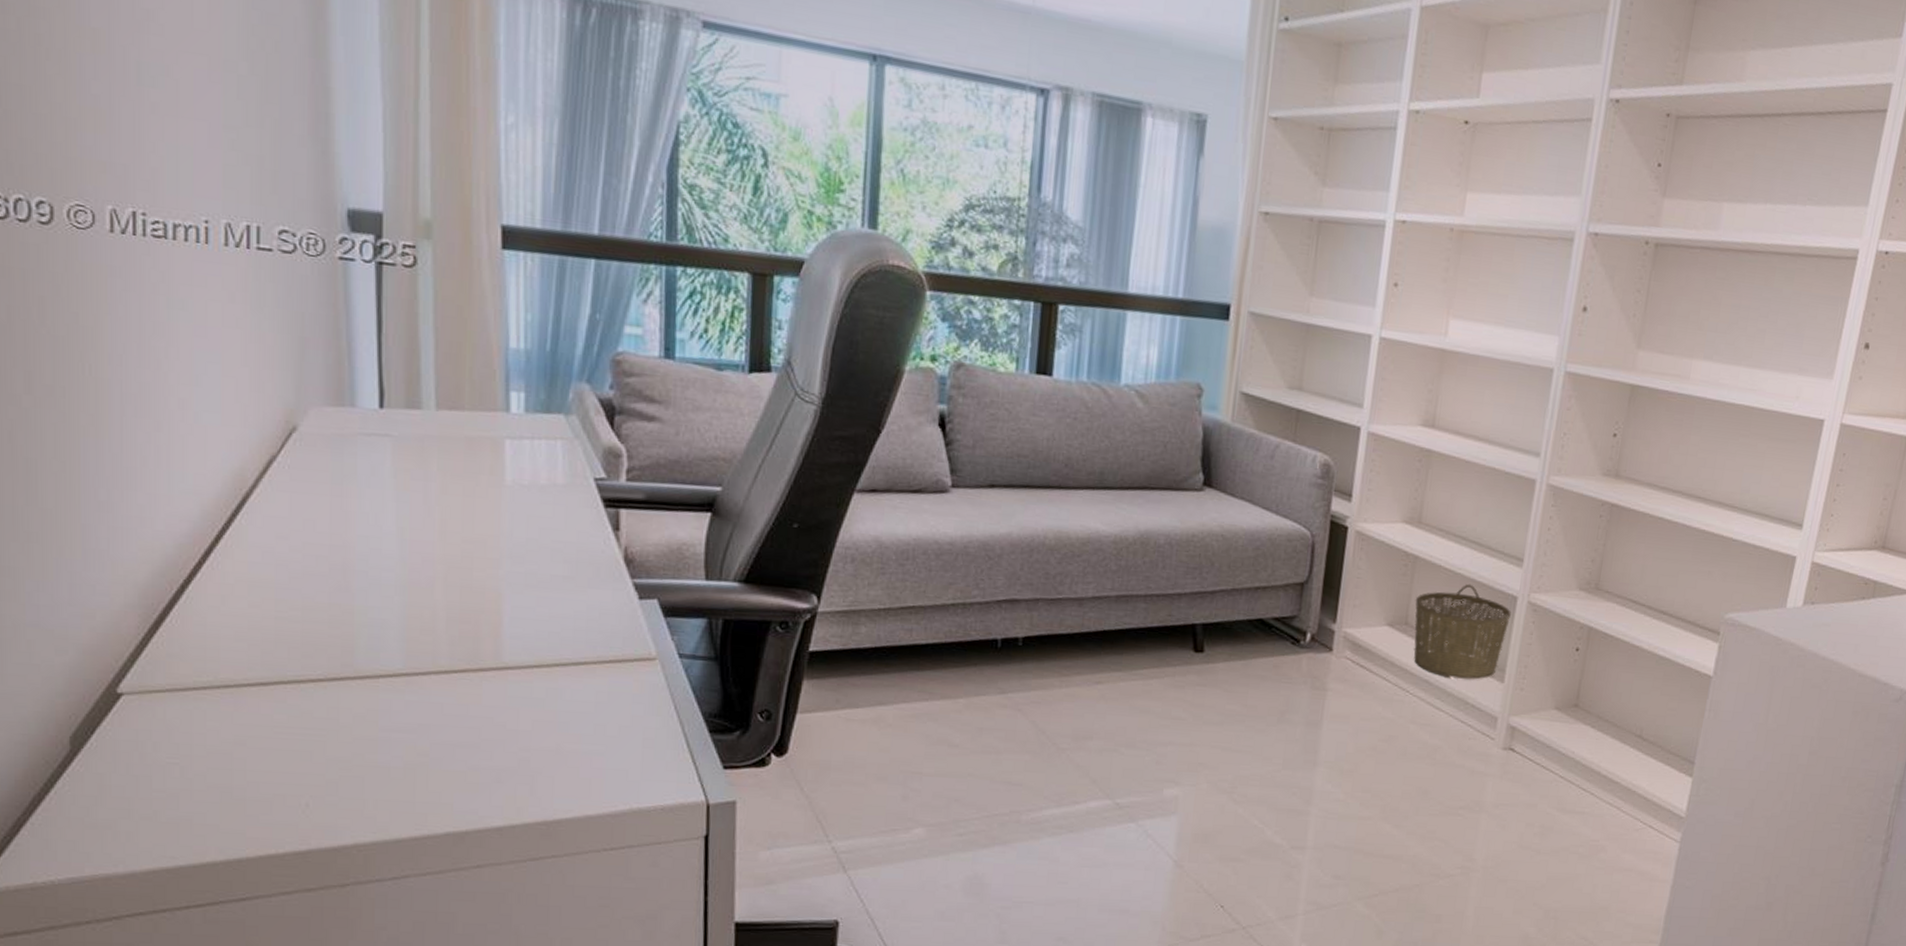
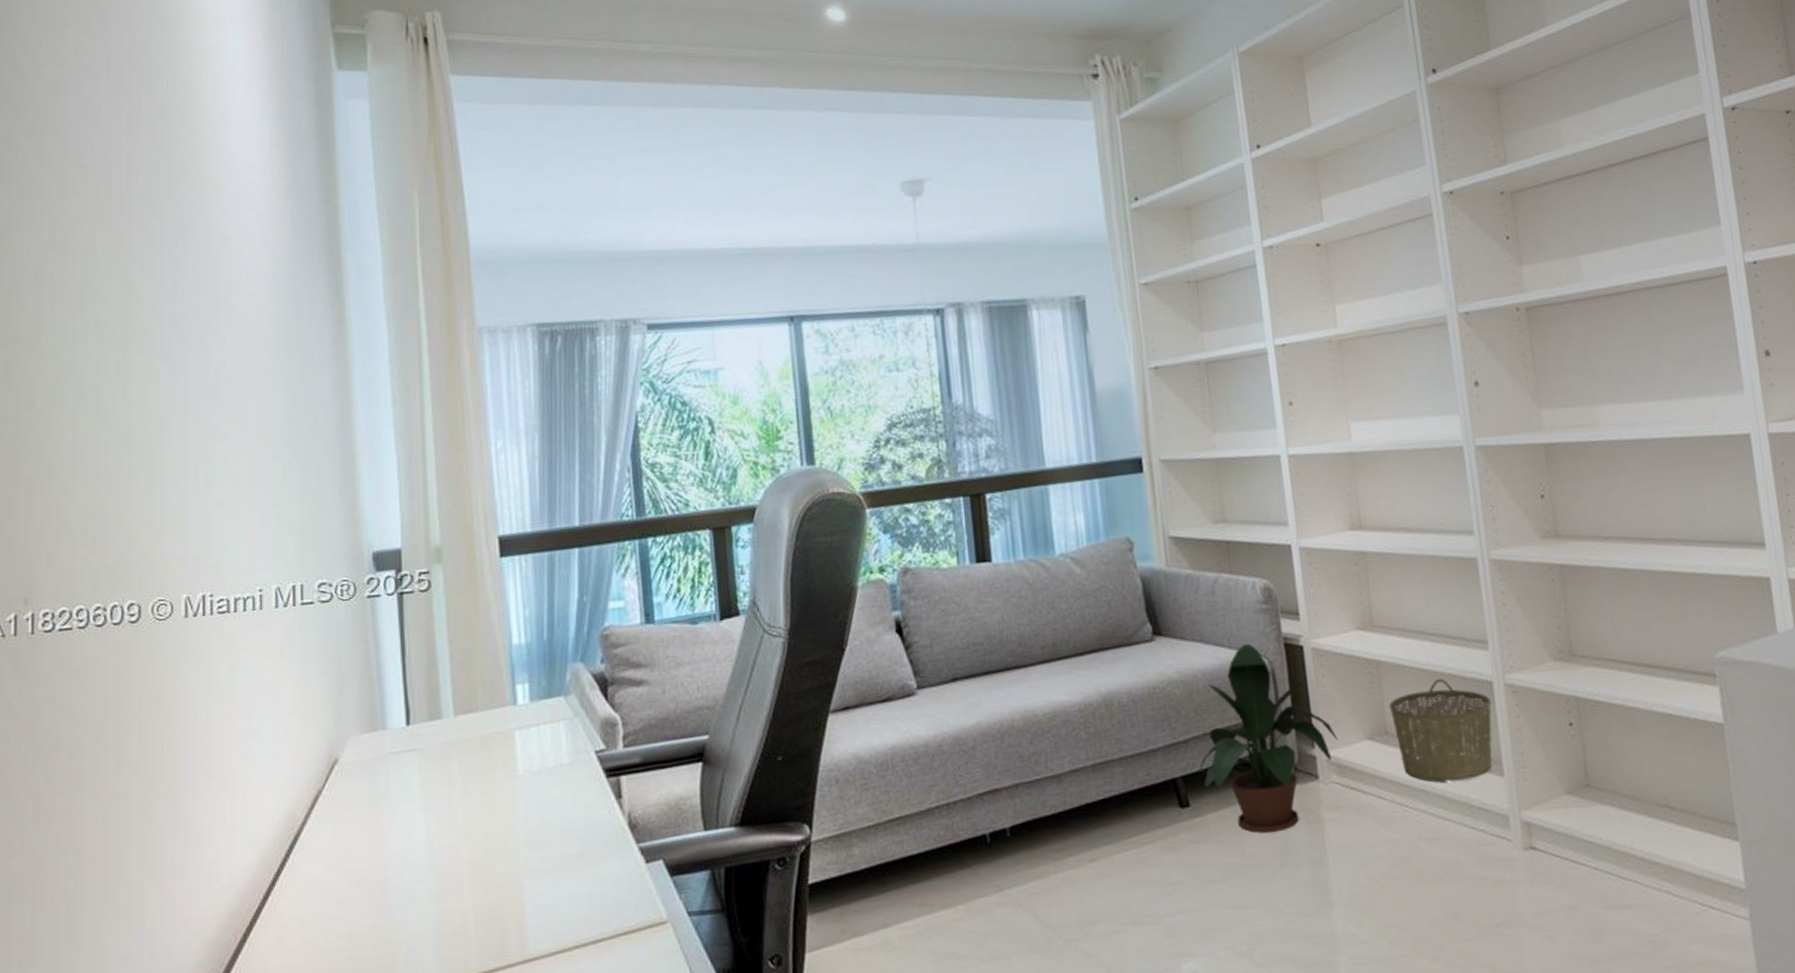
potted plant: none [1220,513,1360,691] -> present [1199,643,1338,833]

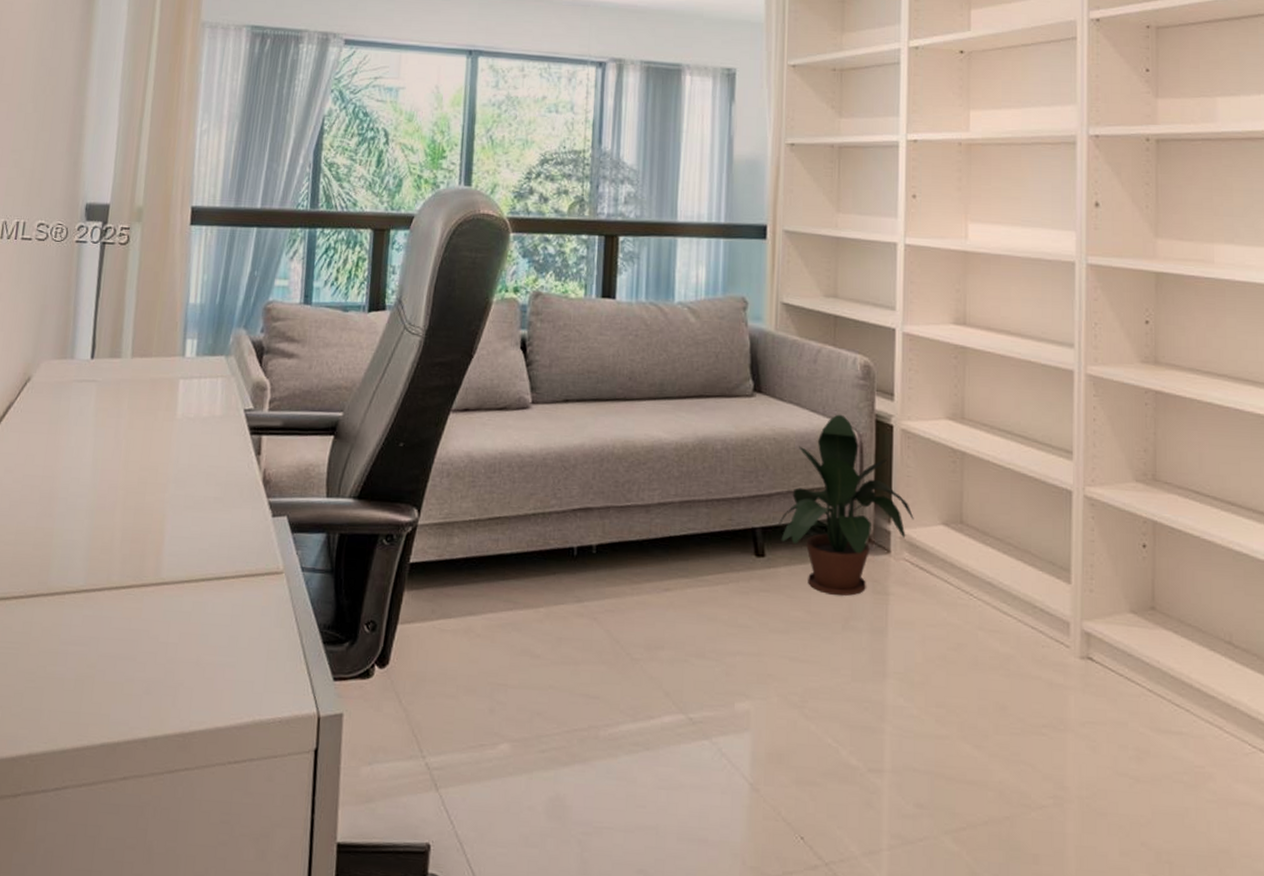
basket: present [1389,678,1493,783] -> none [967,479,1068,581]

